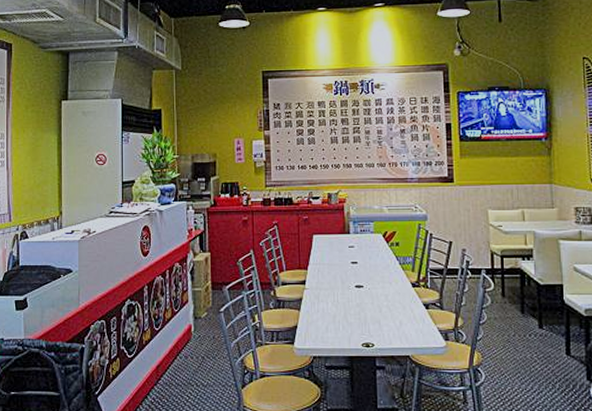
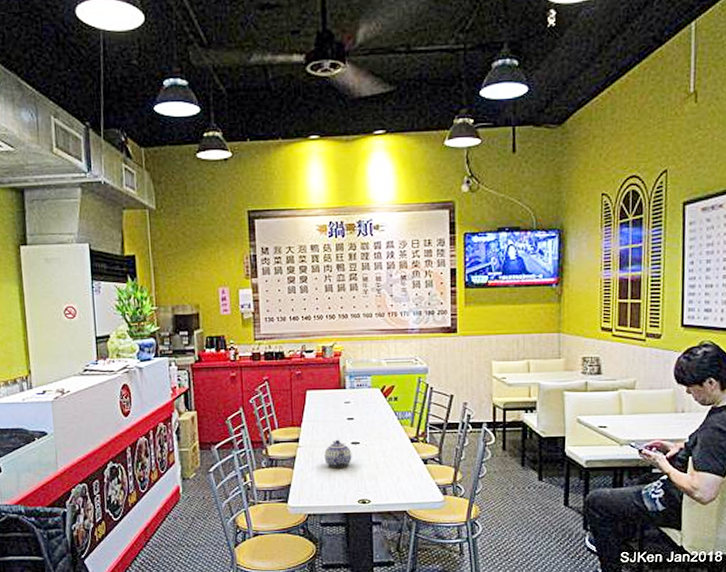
teapot: none [329,282,356,311] -> present [324,439,352,469]

